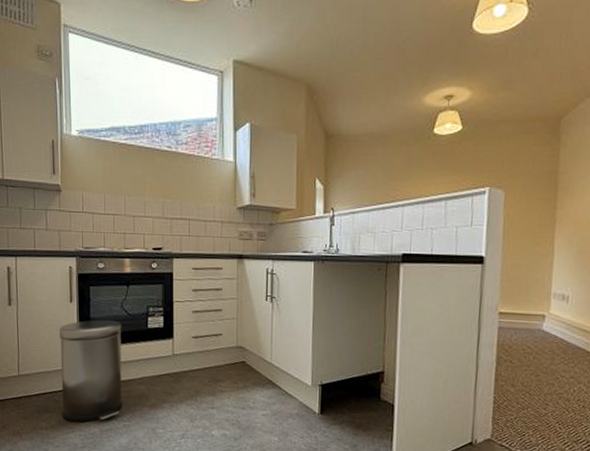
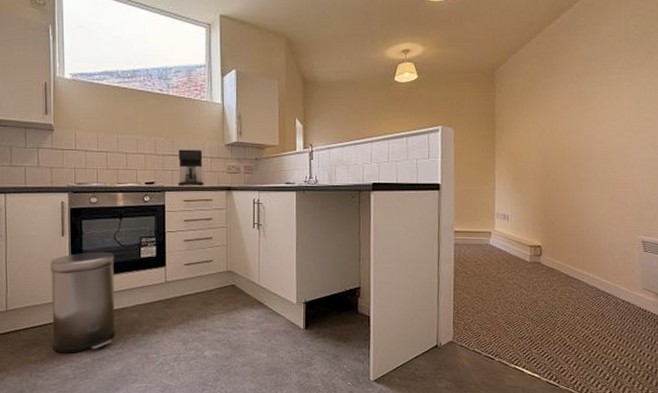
coffee maker: none [186,212,214,254] -> present [177,149,204,187]

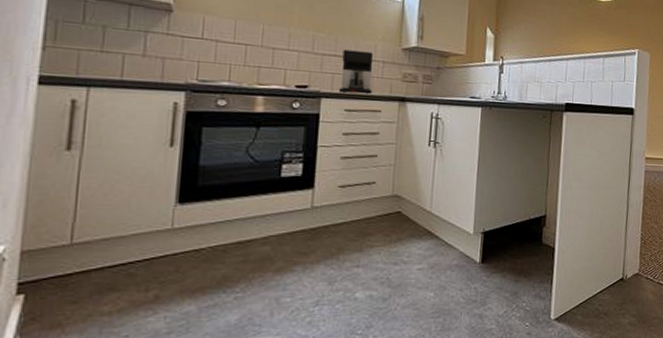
pedal bin: present [49,251,115,354] -> none [139,167,245,302]

